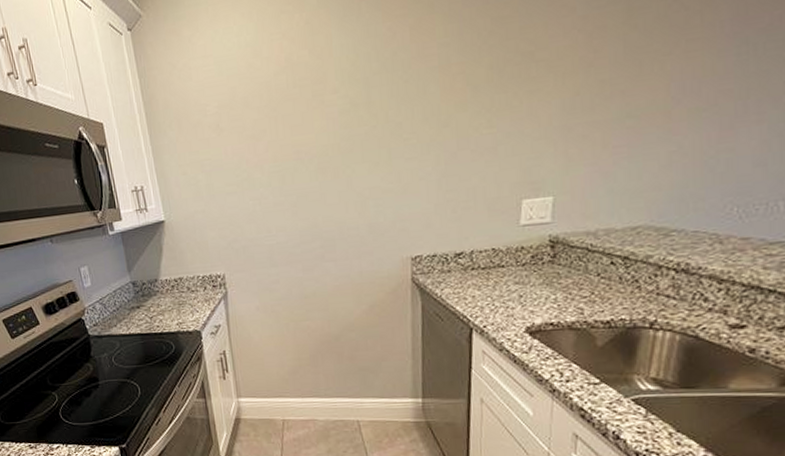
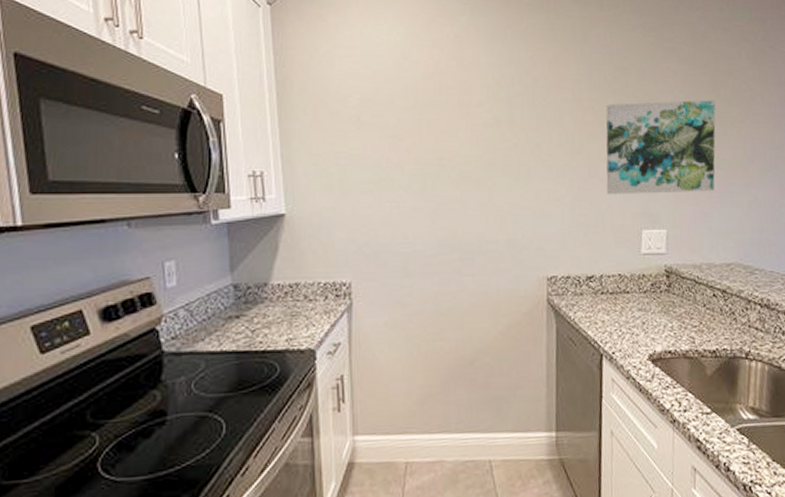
wall art: none [479,33,629,166] -> present [606,100,716,194]

